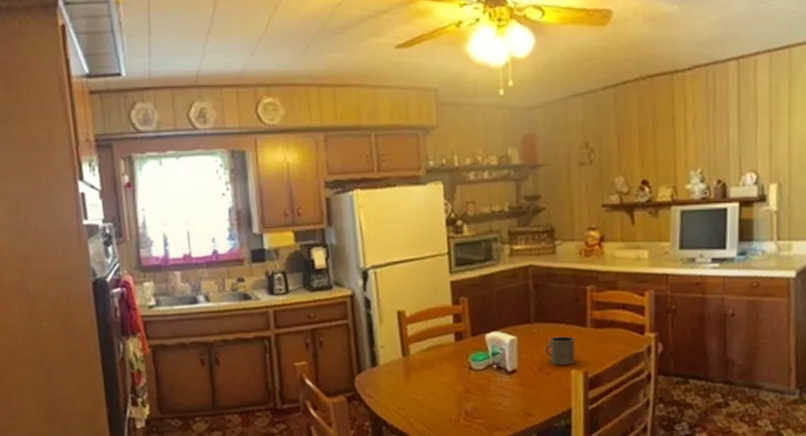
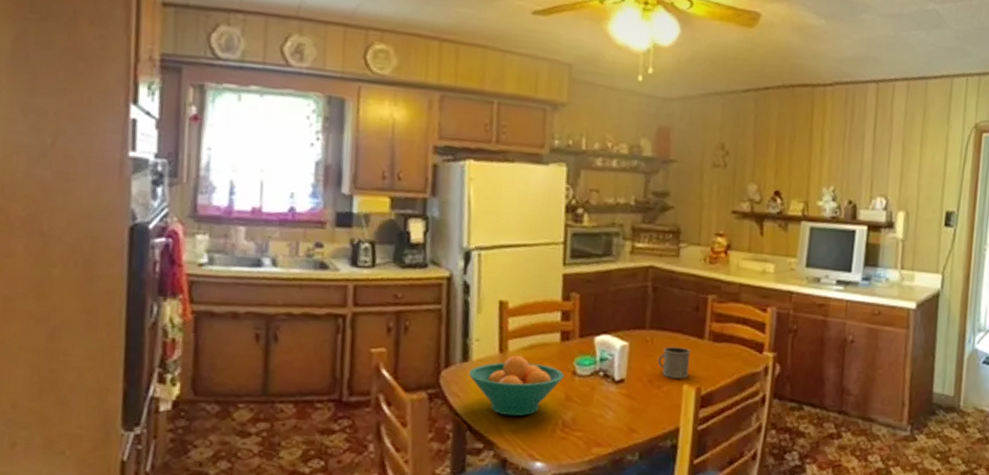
fruit bowl: none [379,357,462,411] -> present [469,355,565,417]

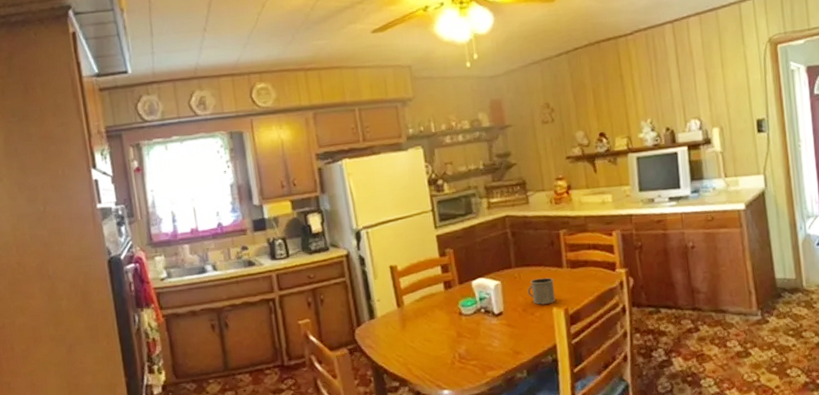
fruit bowl: present [469,355,565,417] -> none [377,307,453,357]

